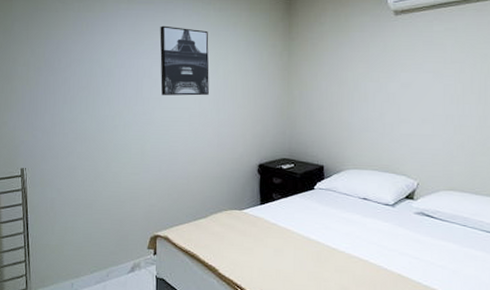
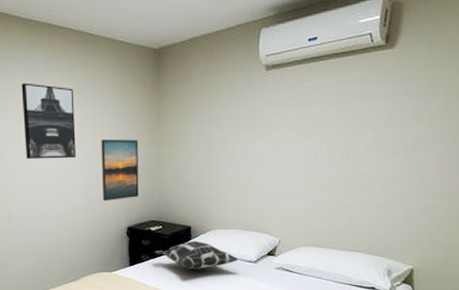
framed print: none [233,77,271,138] -> present [101,139,139,202]
decorative pillow: none [285,180,375,212] -> present [153,240,239,270]

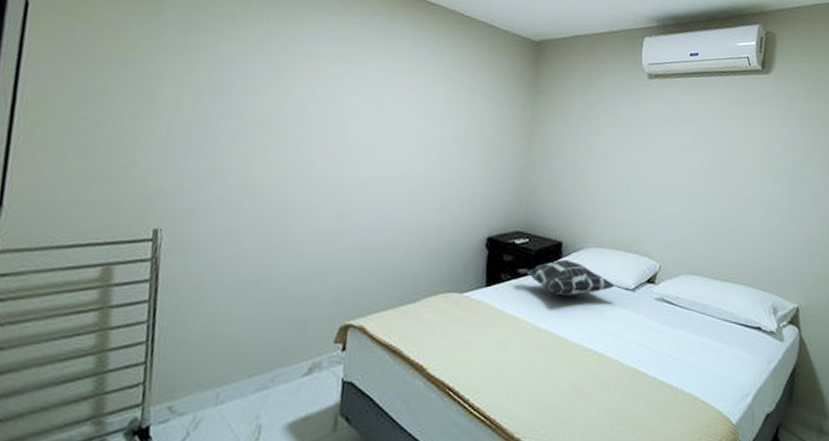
wall art: present [21,83,76,159] -> none [372,56,439,148]
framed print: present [101,139,139,202] -> none [460,130,509,204]

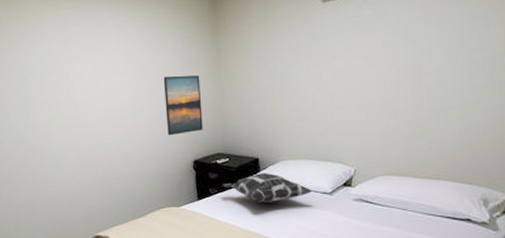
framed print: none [460,130,509,204] -> present [163,75,203,136]

